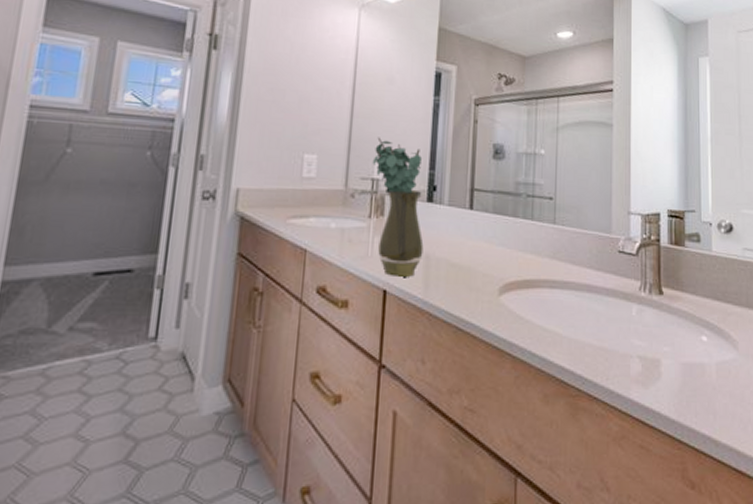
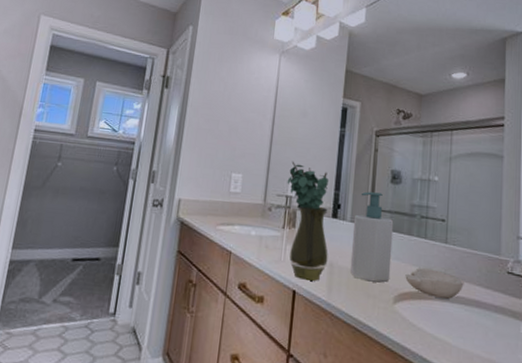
soap bottle: none [449,170,497,273] -> present [350,191,394,283]
soap dish: none [511,253,574,286] -> present [405,268,464,300]

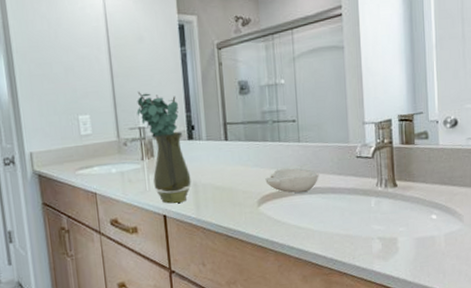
soap bottle: present [350,191,394,283] -> none [209,106,252,192]

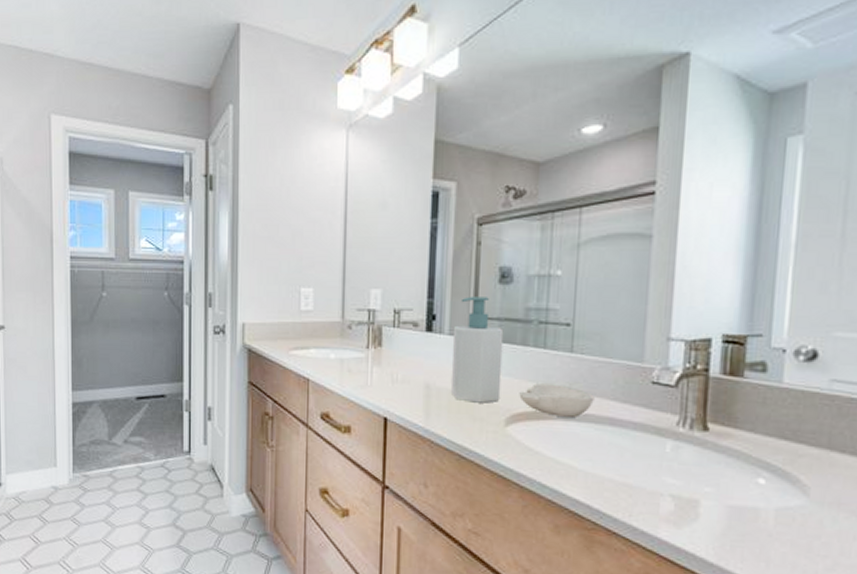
vase: present [136,91,192,204] -> none [368,266,424,407]
soap bottle: none [209,106,252,192] -> present [450,296,504,403]

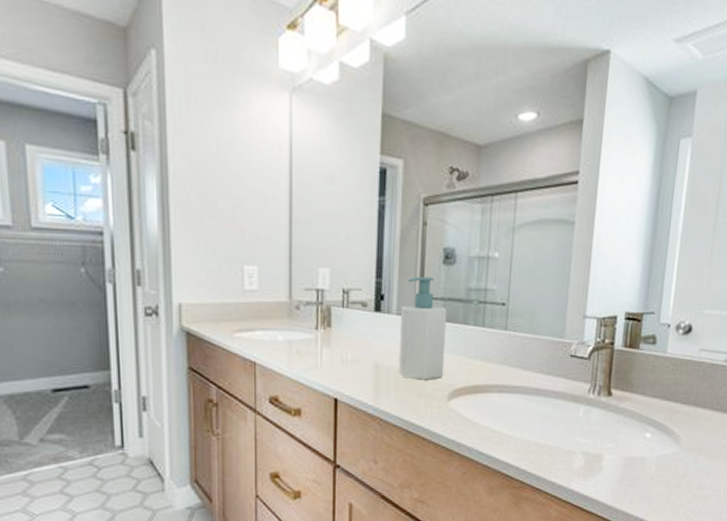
soap dish: present [519,383,595,419] -> none [460,360,524,391]

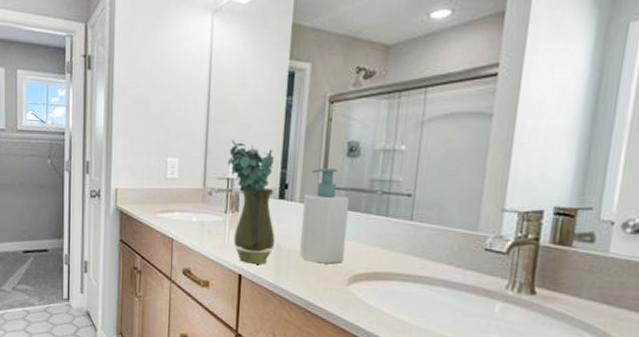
vase: none [316,244,373,387] -> present [227,140,275,265]

